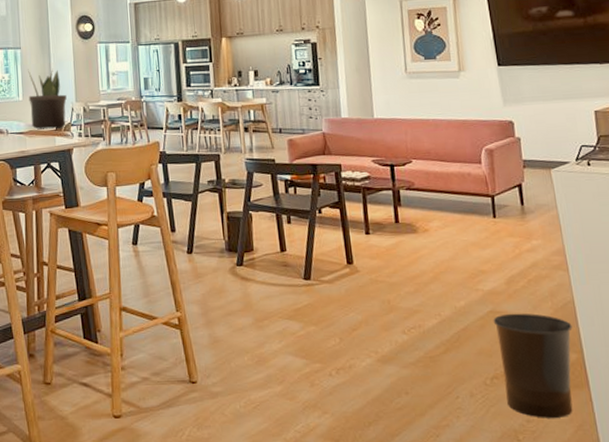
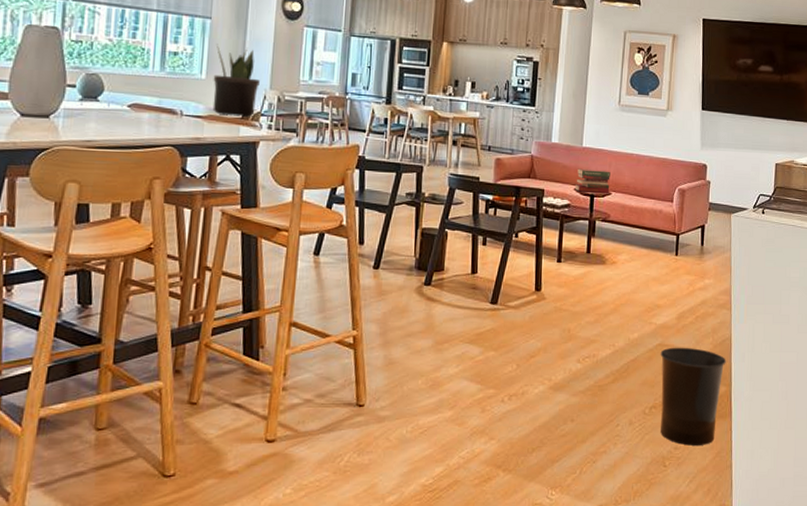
books: none [372,138,410,163] -> present [574,168,611,194]

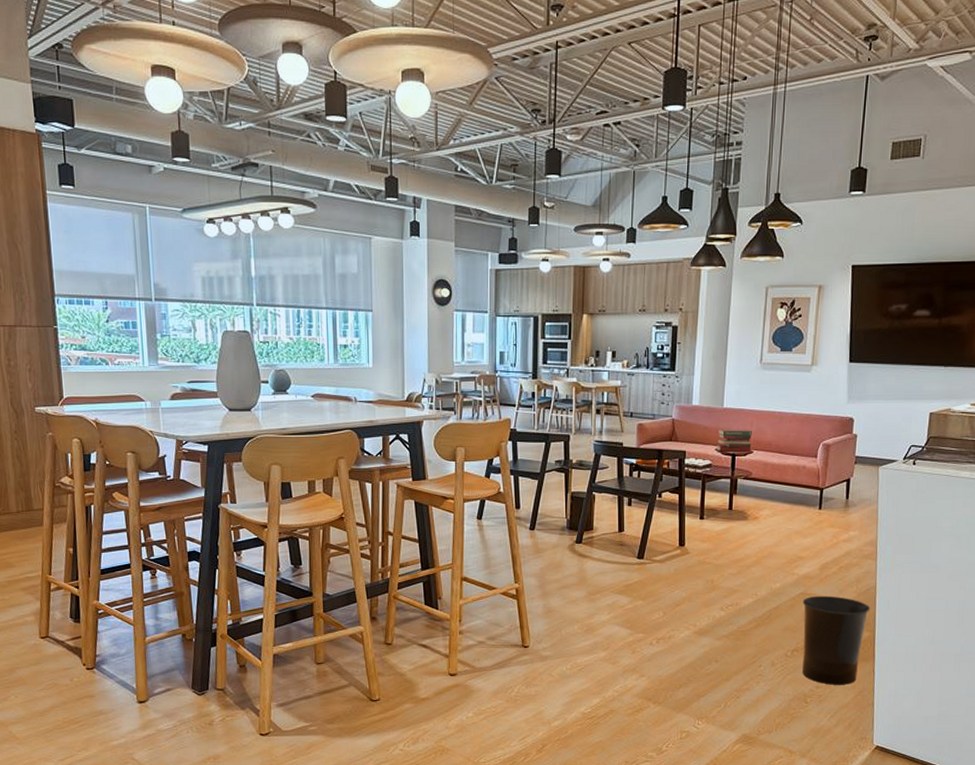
planter: present [212,44,260,117] -> none [379,334,419,399]

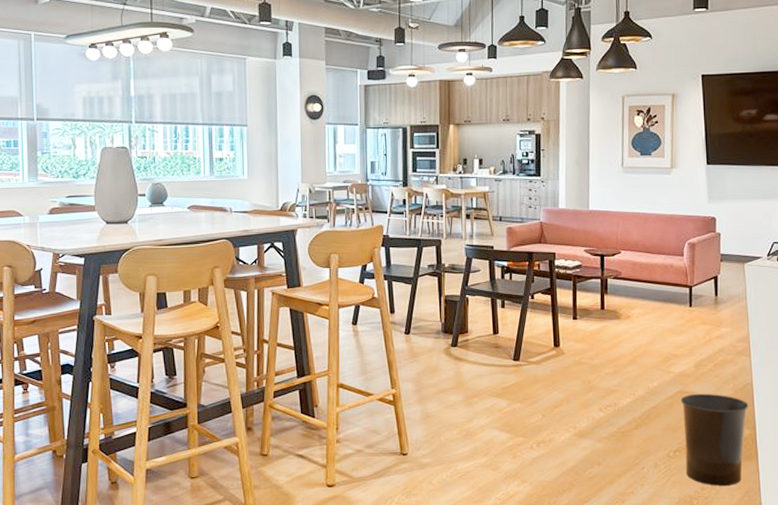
books: present [716,429,752,453] -> none [584,230,619,253]

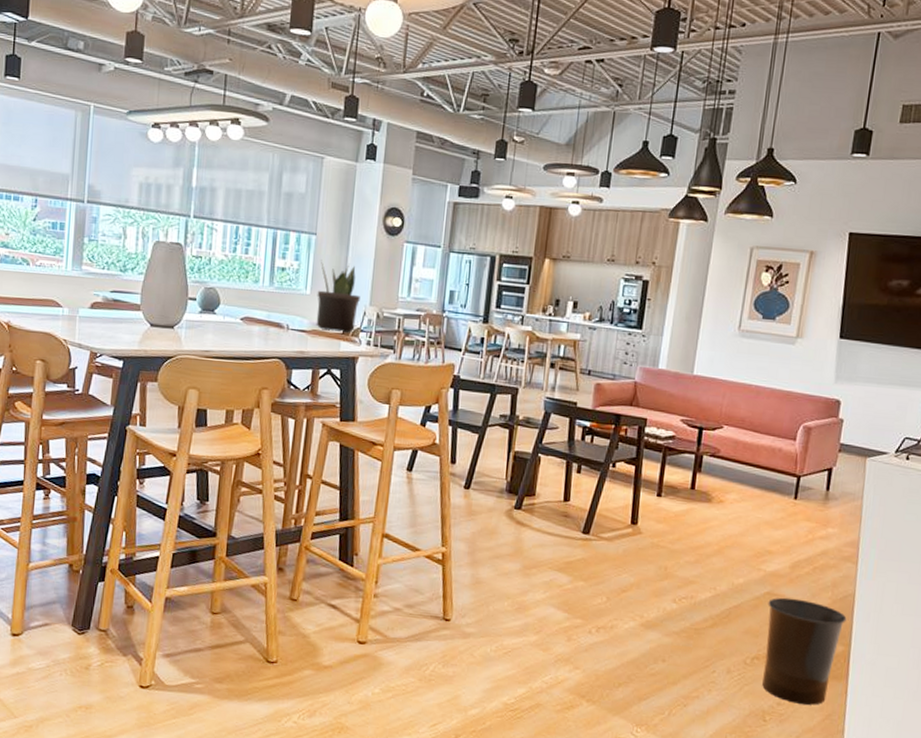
planter: none [254,147,293,209] -> present [316,260,360,333]

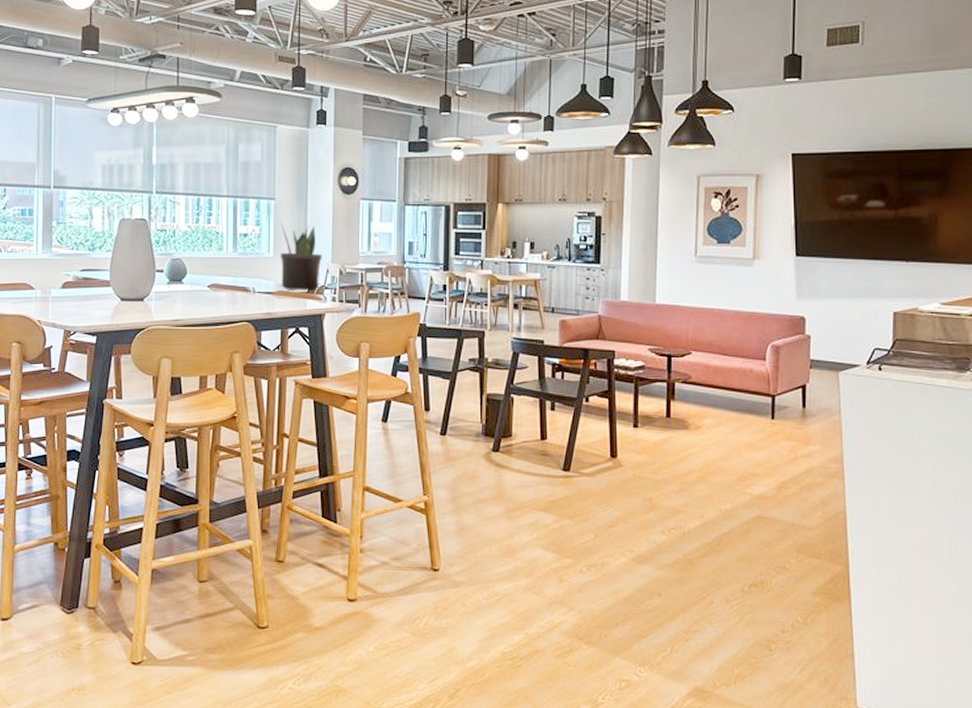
waste bin: present [762,597,847,705] -> none [758,520,841,630]

